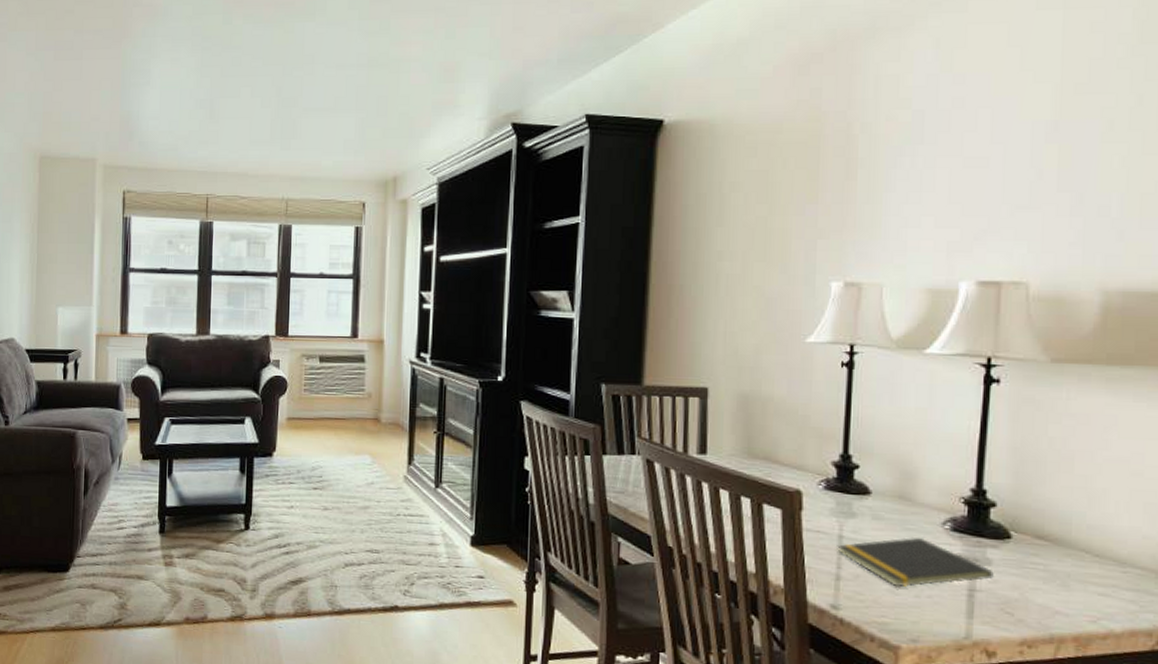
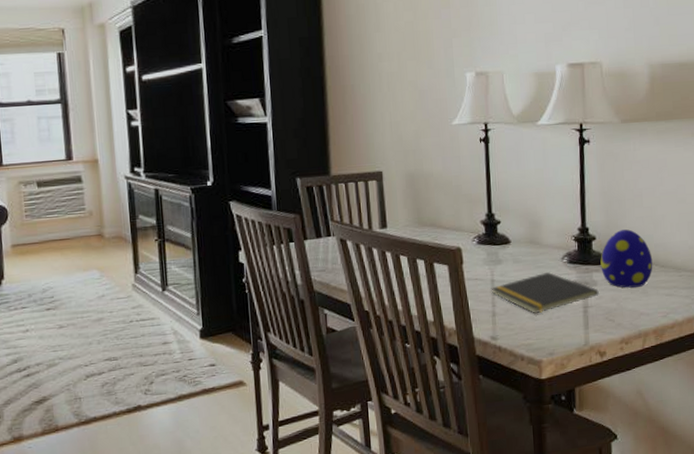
decorative egg: none [1000,499,1082,577] -> present [600,229,653,288]

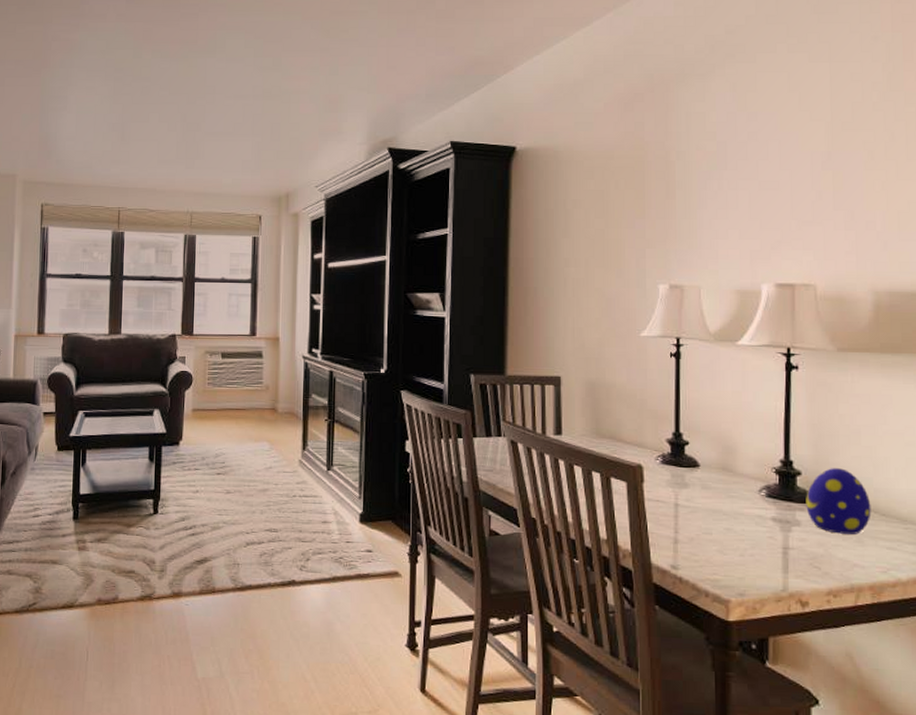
notepad: present [491,271,600,313] -> none [674,503,804,547]

